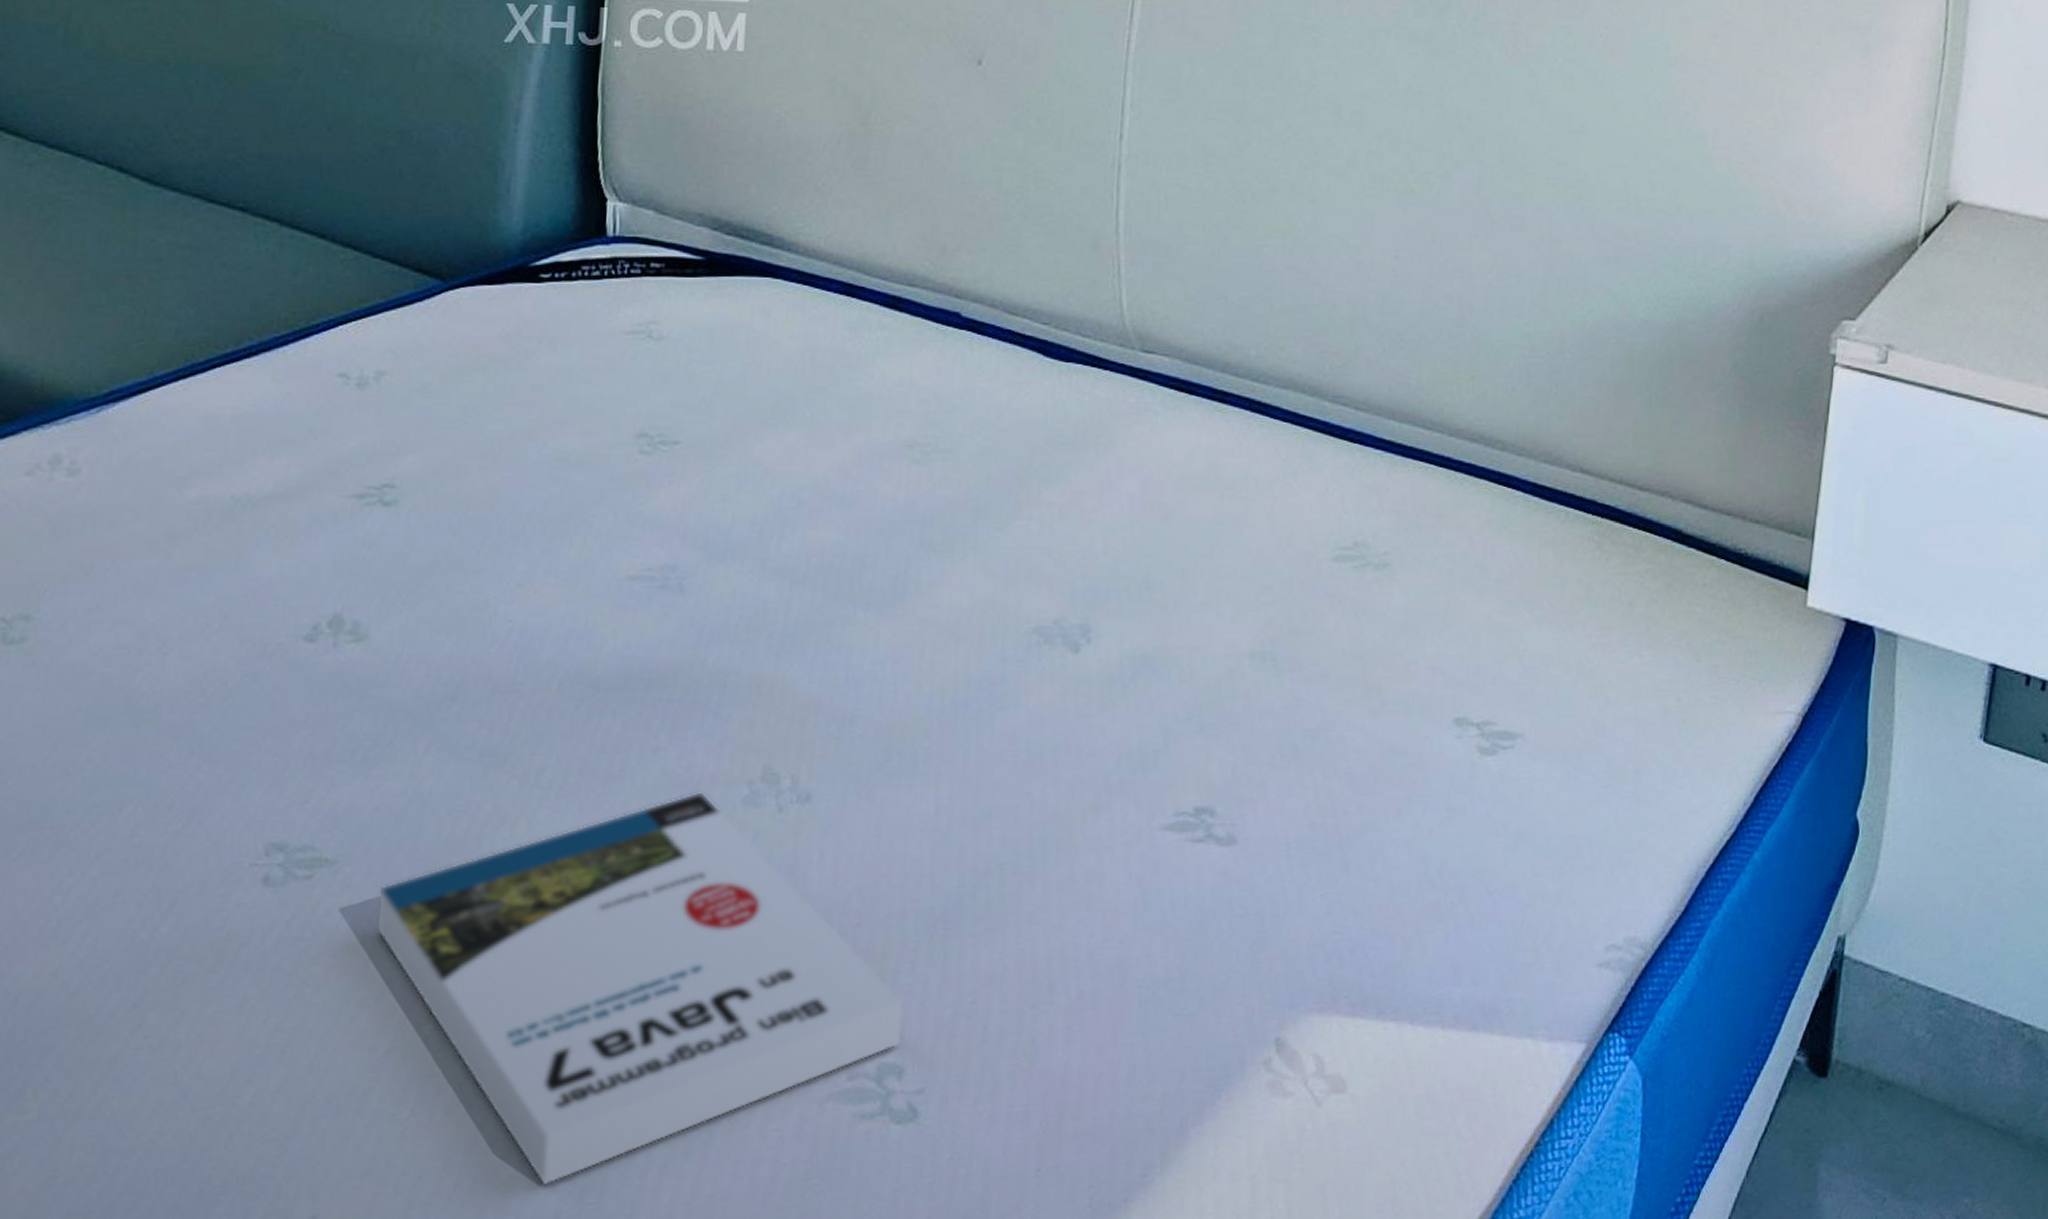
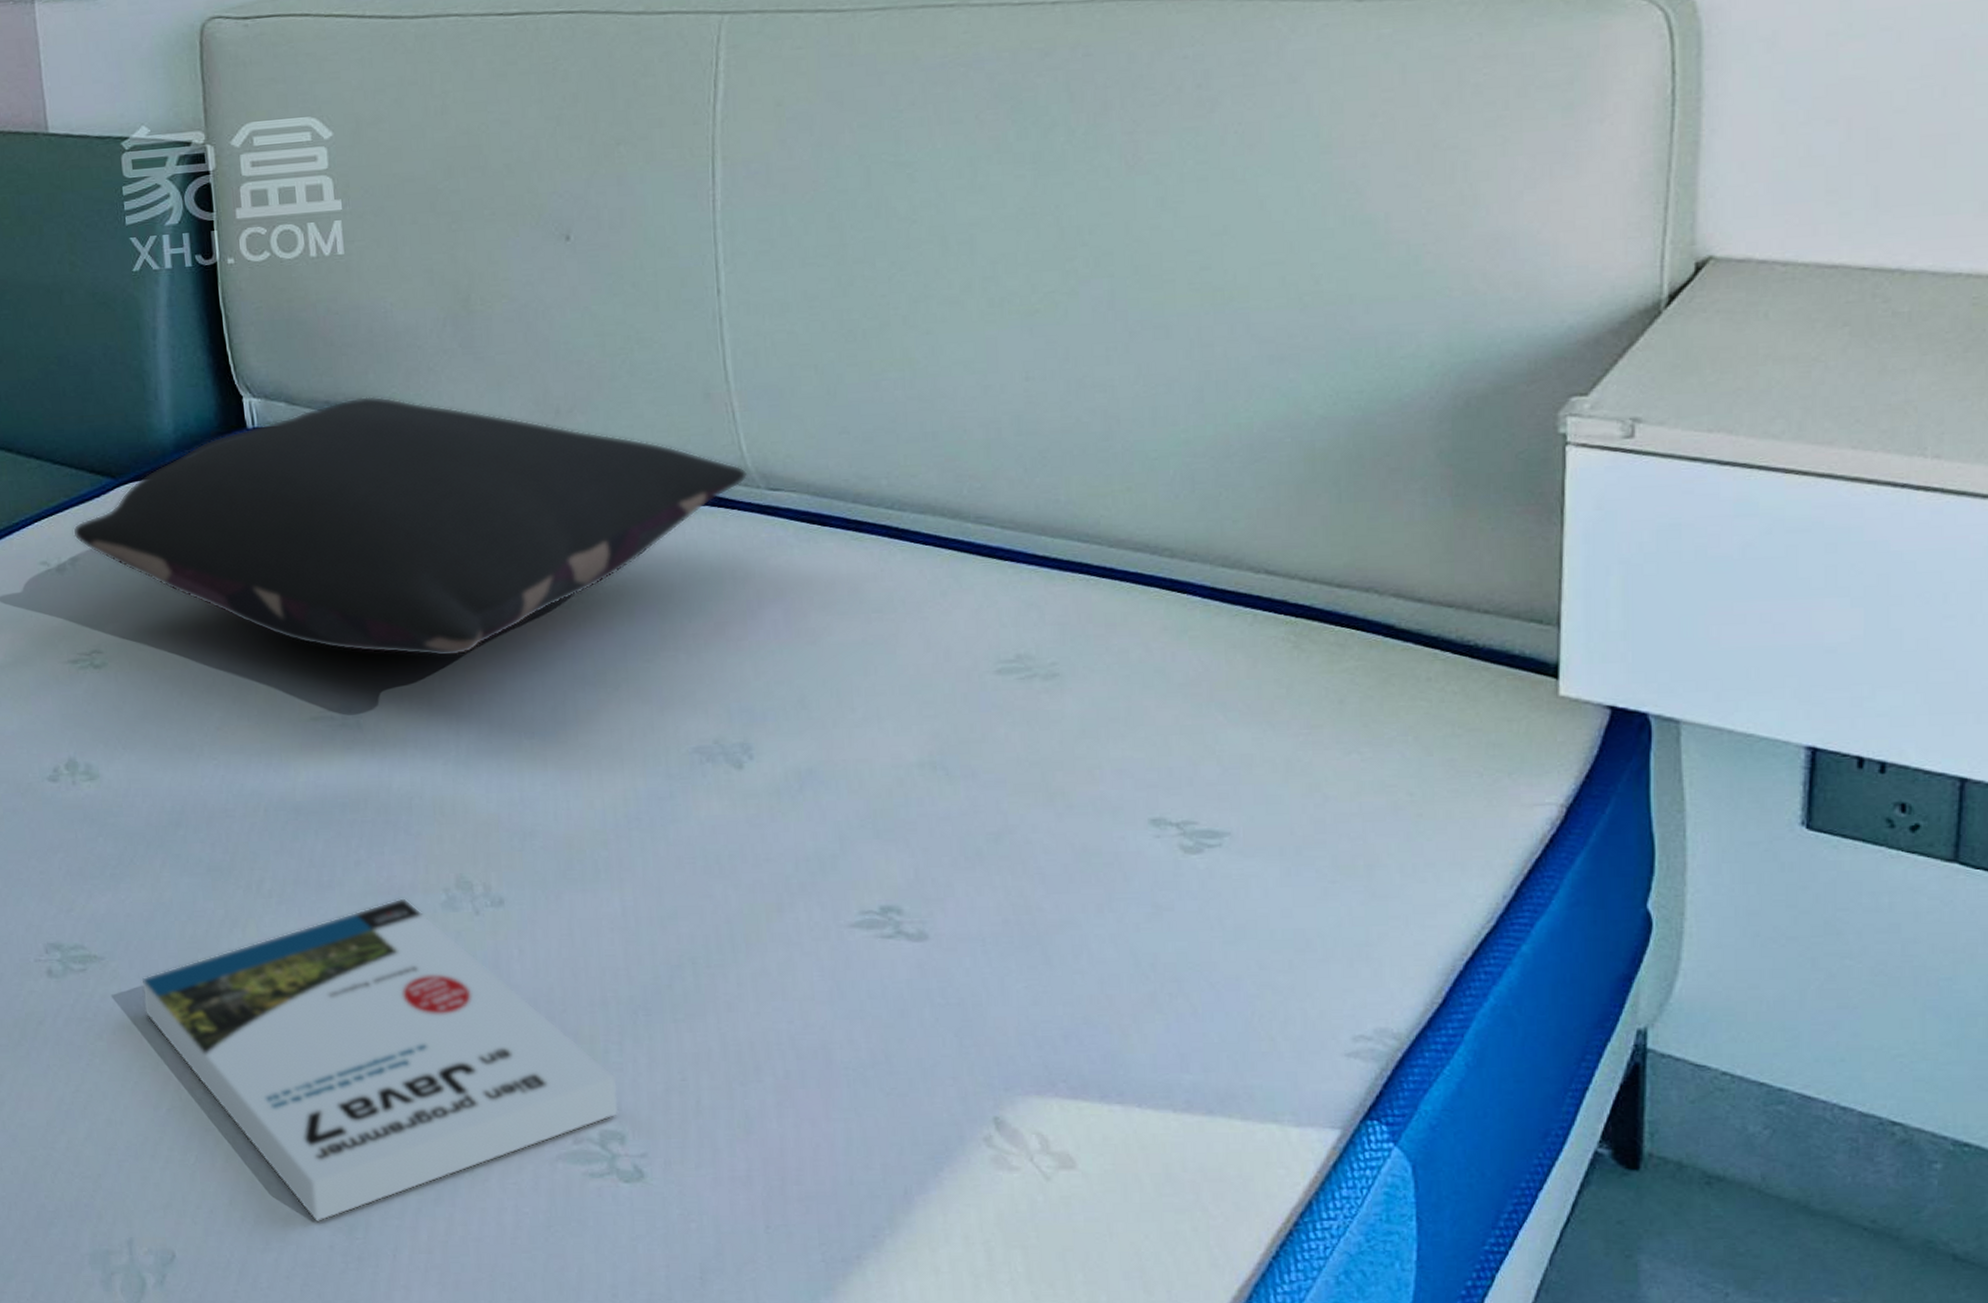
pillow: none [383,213,1125,514] -> present [72,396,748,657]

